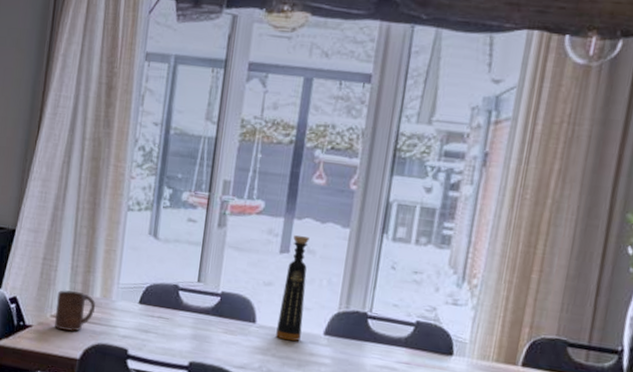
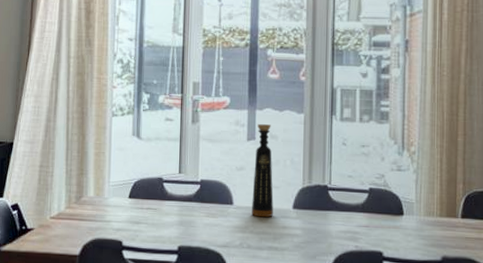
cup: present [54,290,96,332] -> none [53,193,91,231]

